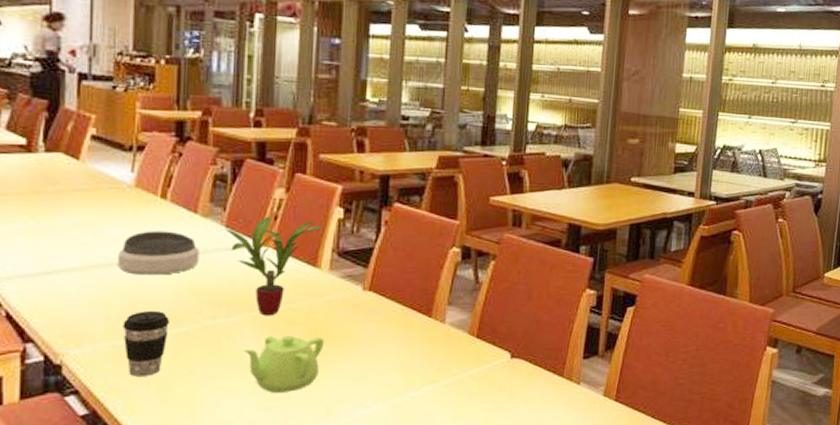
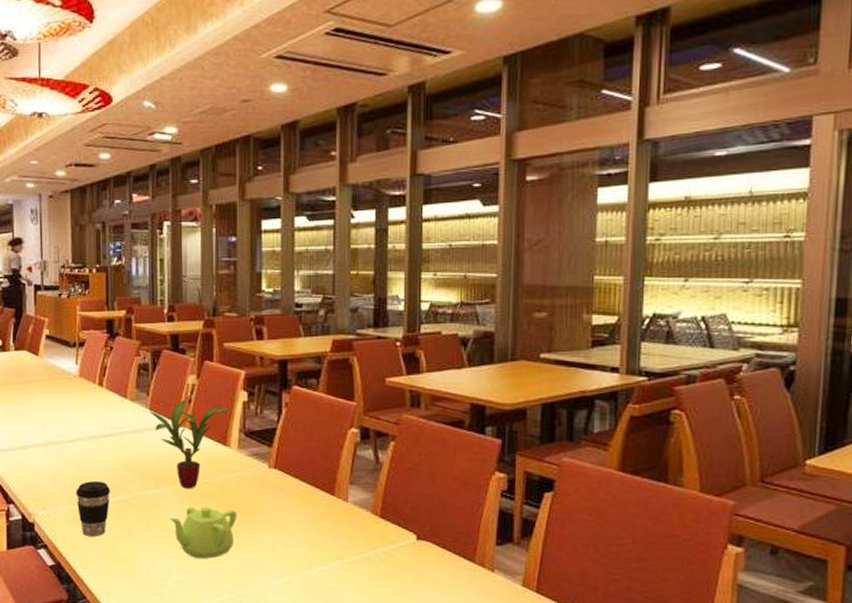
bowl: present [117,231,200,275] -> none [69,413,130,451]

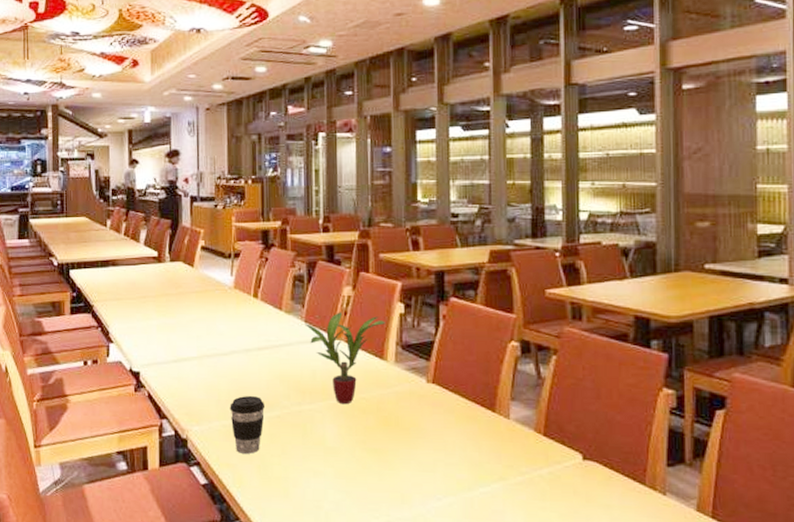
teapot: present [170,506,237,558] -> none [326,422,395,478]

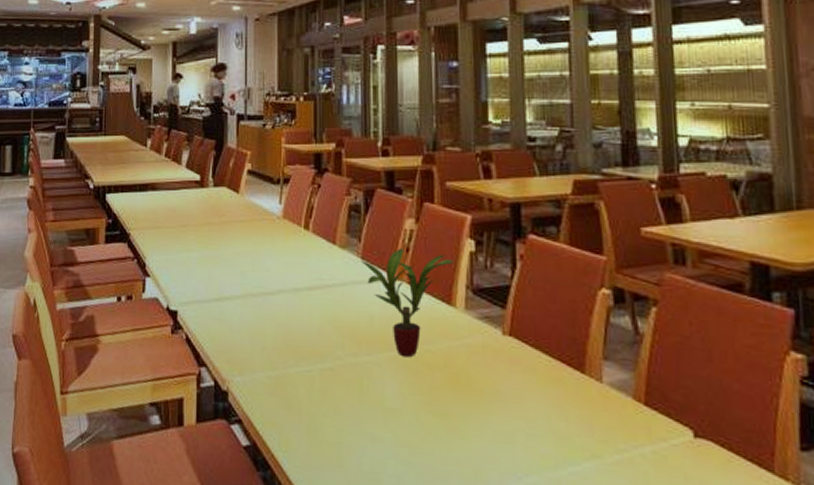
coffee cup: present [230,396,265,454] -> none [276,343,315,412]

